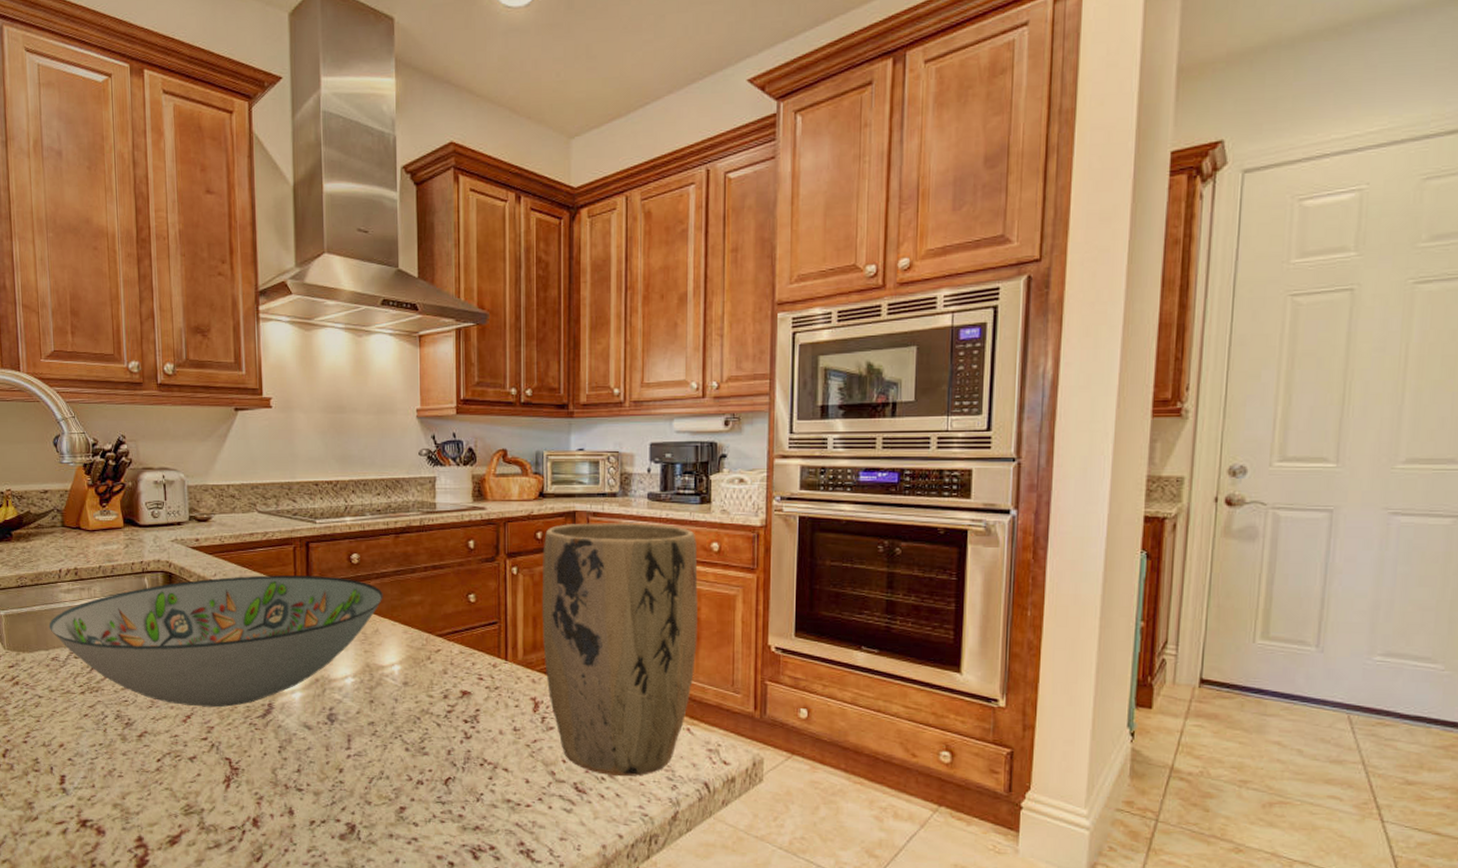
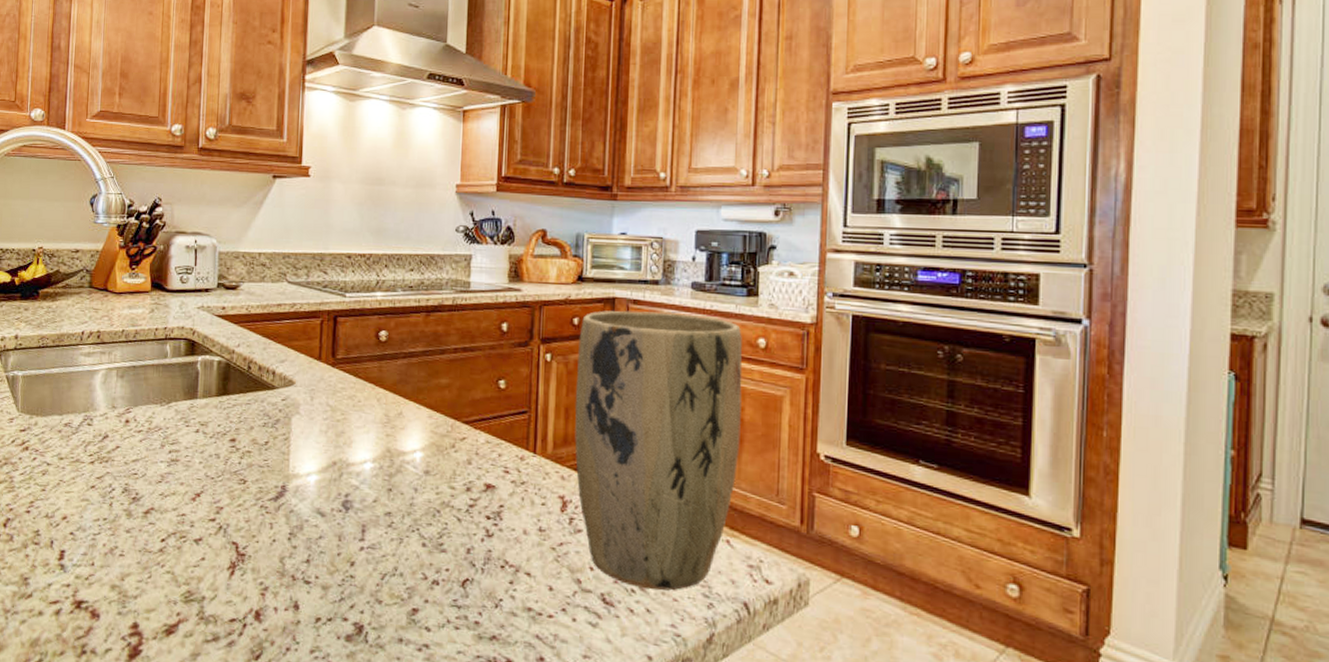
decorative bowl: present [49,575,383,708] -> none [65,348,410,487]

